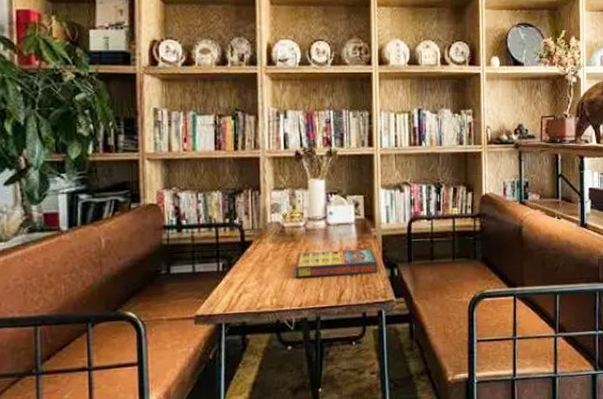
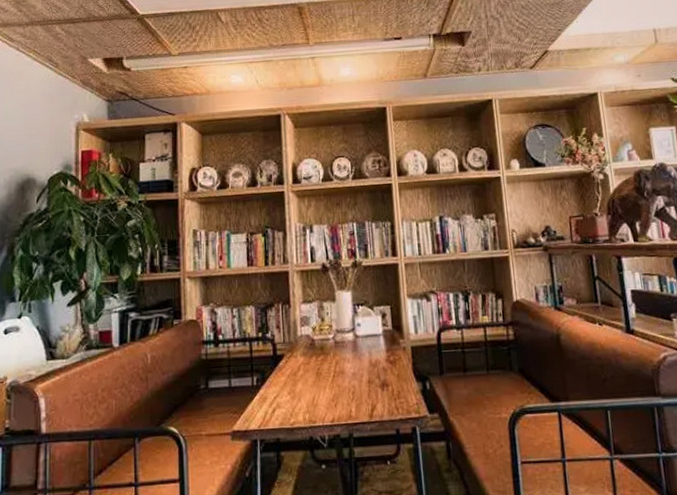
game compilation box: present [295,248,378,278] -> none [325,360,409,393]

